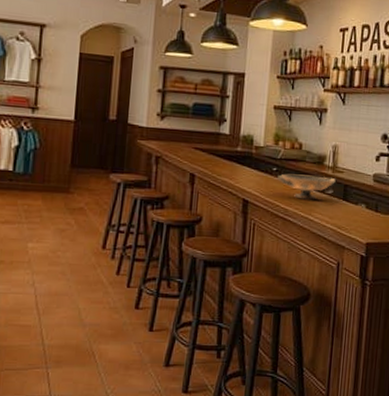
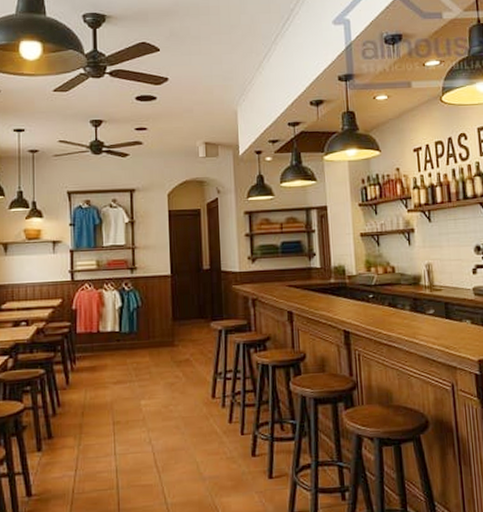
decorative bowl: present [278,173,336,200] -> none [375,297,435,323]

